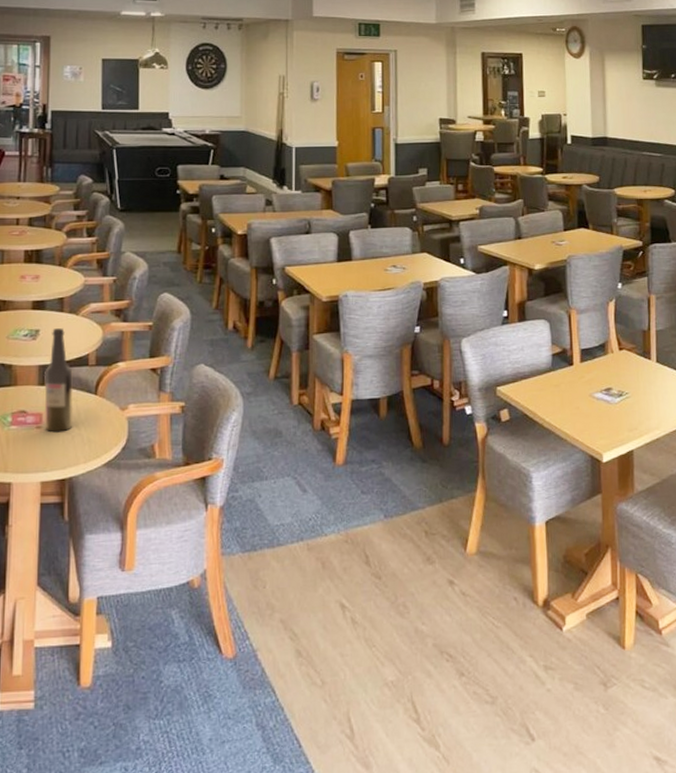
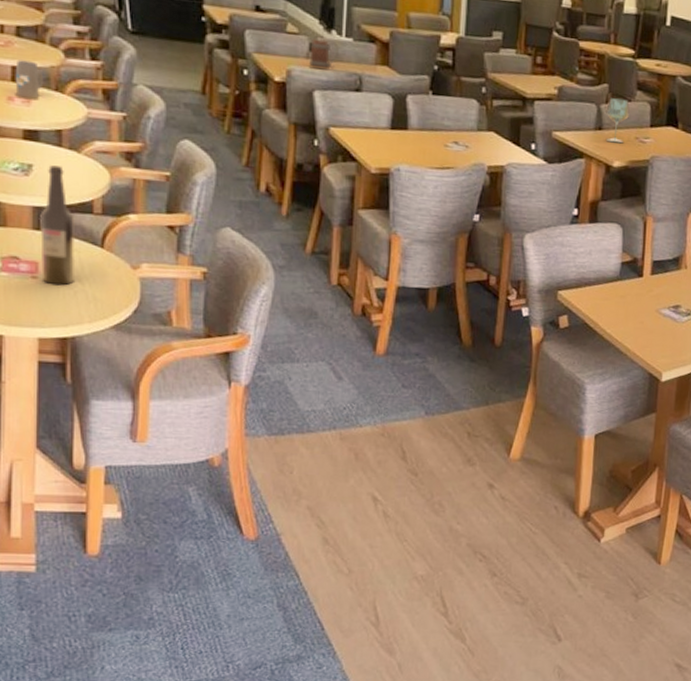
beer mug: none [26,244,50,276] -> present [15,60,44,101]
beer mug: none [266,195,291,220] -> present [309,38,340,70]
wine glass: none [523,210,544,249] -> present [605,98,630,144]

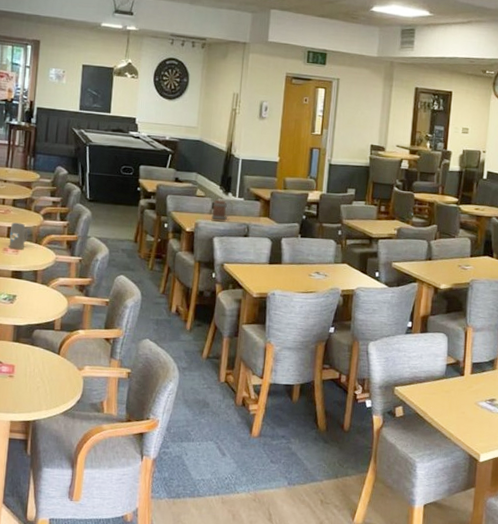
beer bottle: present [40,165,76,286] -> none [16,296,41,382]
wine glass: present [605,98,630,144] -> none [434,235,454,271]

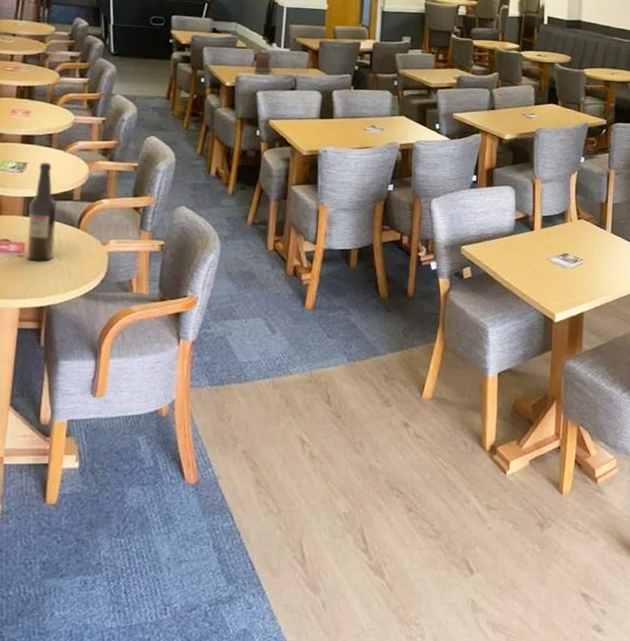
beer mug: present [8,222,28,250] -> none [18,81,42,112]
beer bottle: none [16,296,41,382] -> present [26,163,57,262]

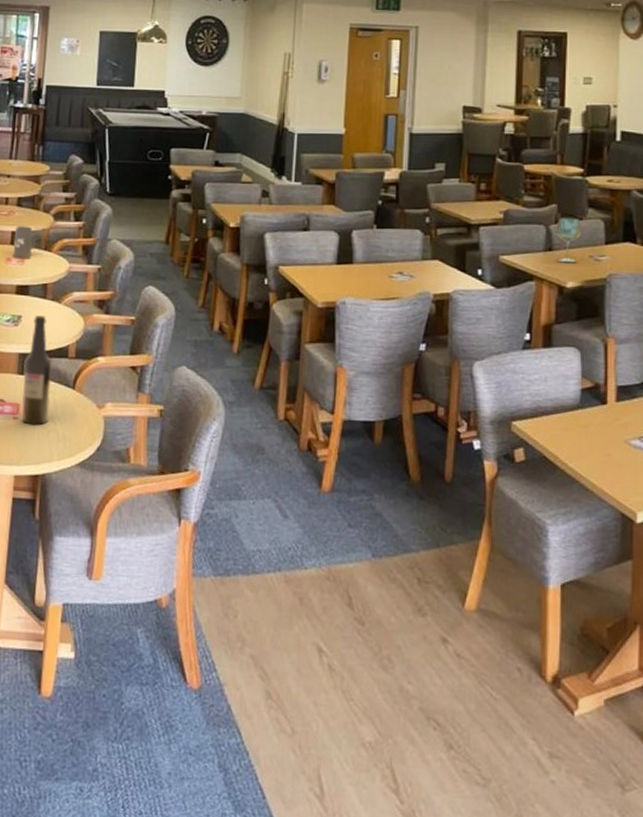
beer mug: none [18,81,42,112] -> present [12,226,36,260]
beer mug: present [254,51,279,75] -> none [261,185,290,213]
wine glass: none [497,84,517,120] -> present [556,218,581,263]

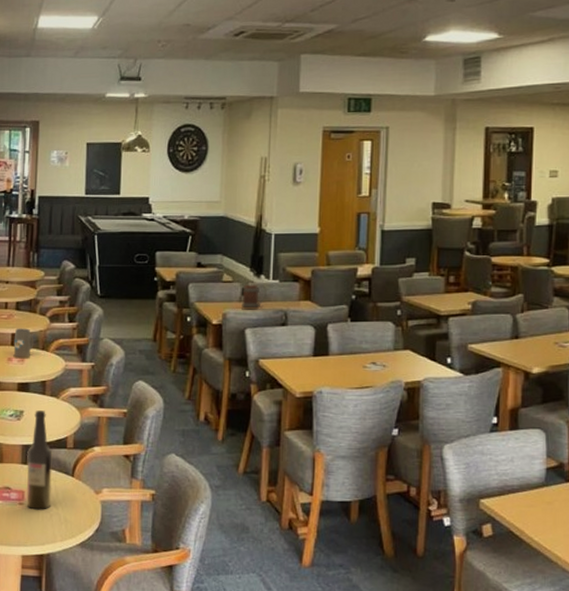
beer mug: none [261,185,290,213] -> present [242,284,268,310]
wine glass: present [556,218,581,263] -> none [522,307,547,350]

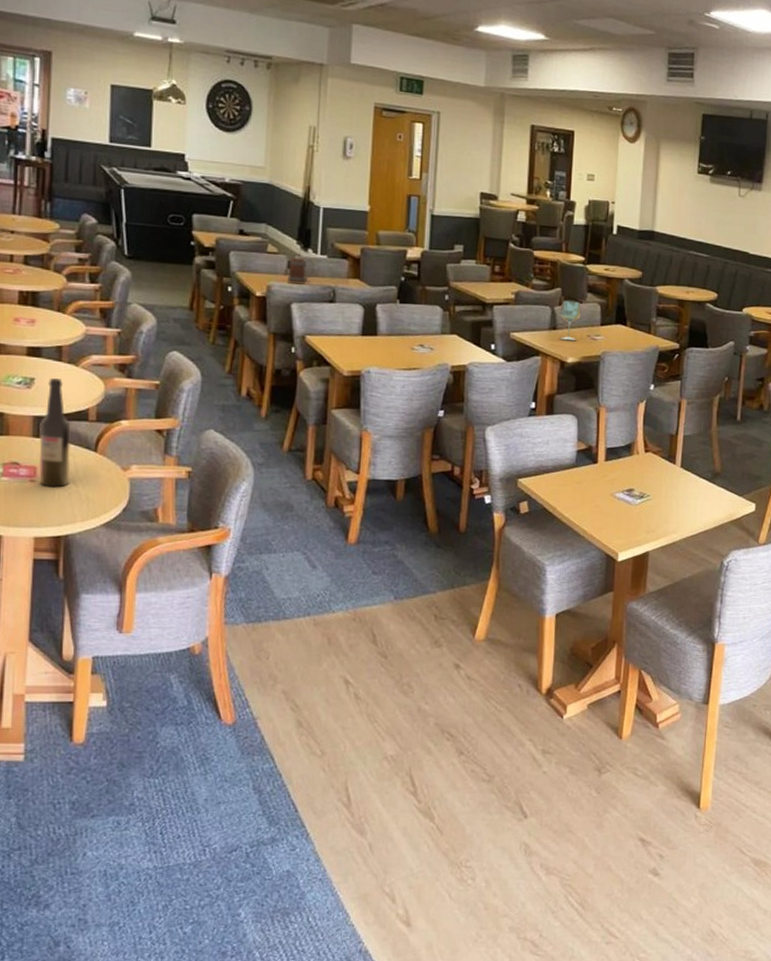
beer mug: present [13,328,34,359] -> none [21,285,47,321]
wine glass: none [522,307,547,350] -> present [559,300,581,342]

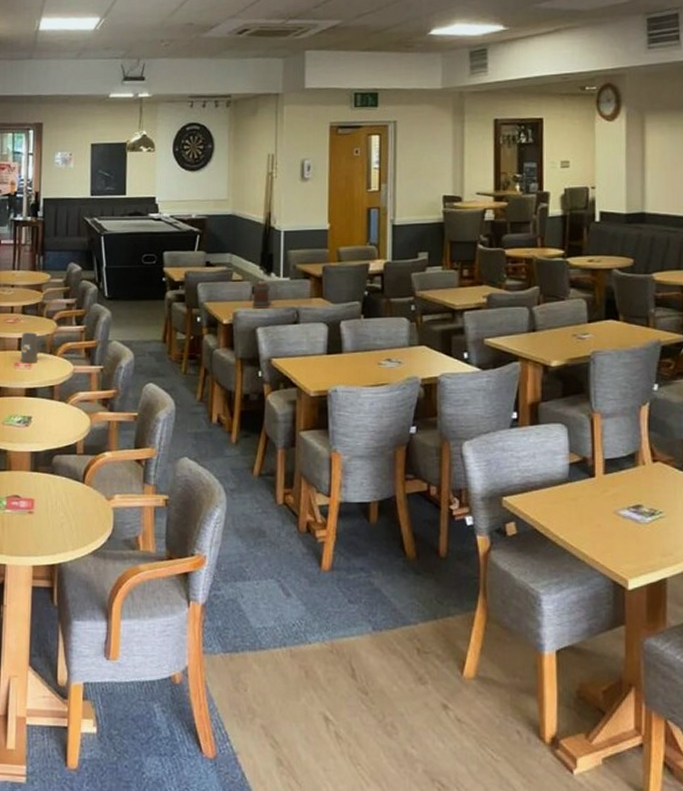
beer mug: none [21,285,47,321] -> present [20,332,41,364]
beer bottle: present [39,378,71,488] -> none [36,416,63,518]
wine glass: present [559,300,581,342] -> none [538,299,564,343]

